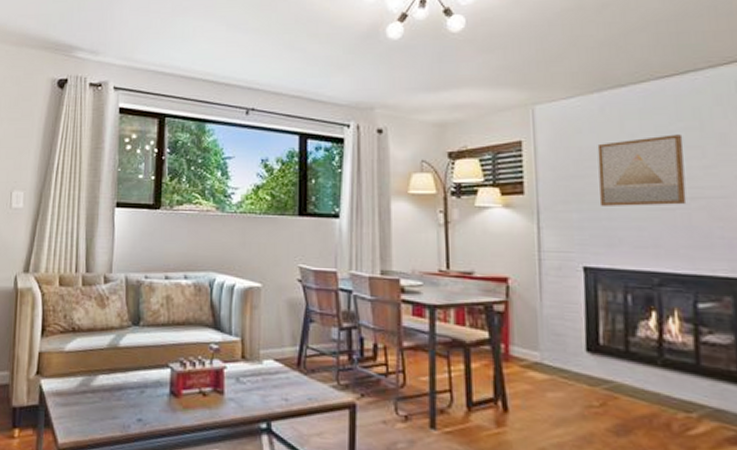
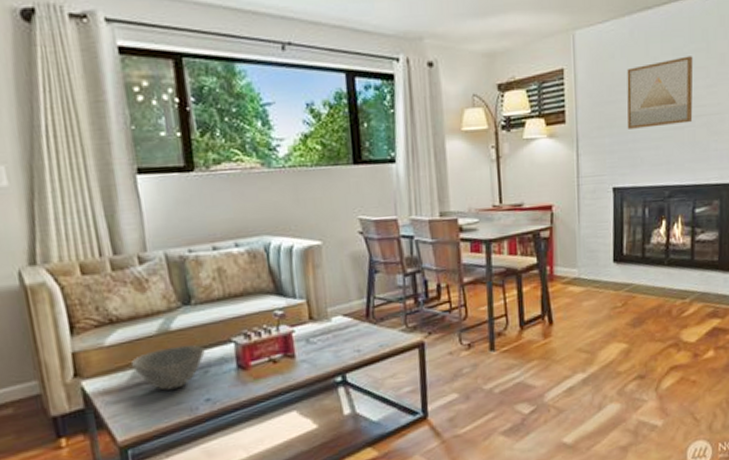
bowl: none [81,362,144,403] -> present [130,345,205,390]

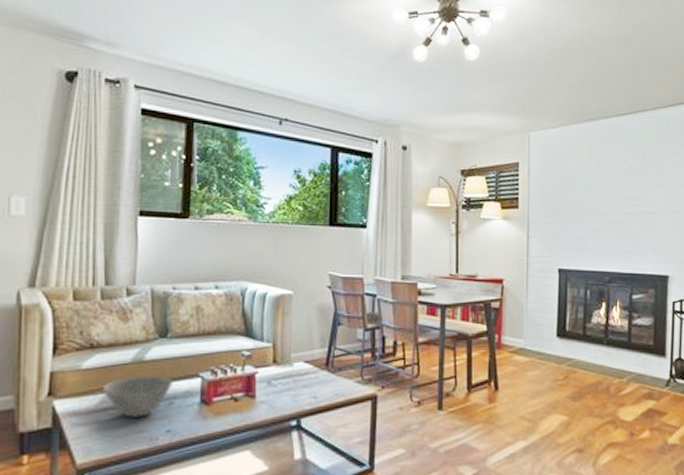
wall art: present [627,56,694,129] -> none [572,162,632,219]

